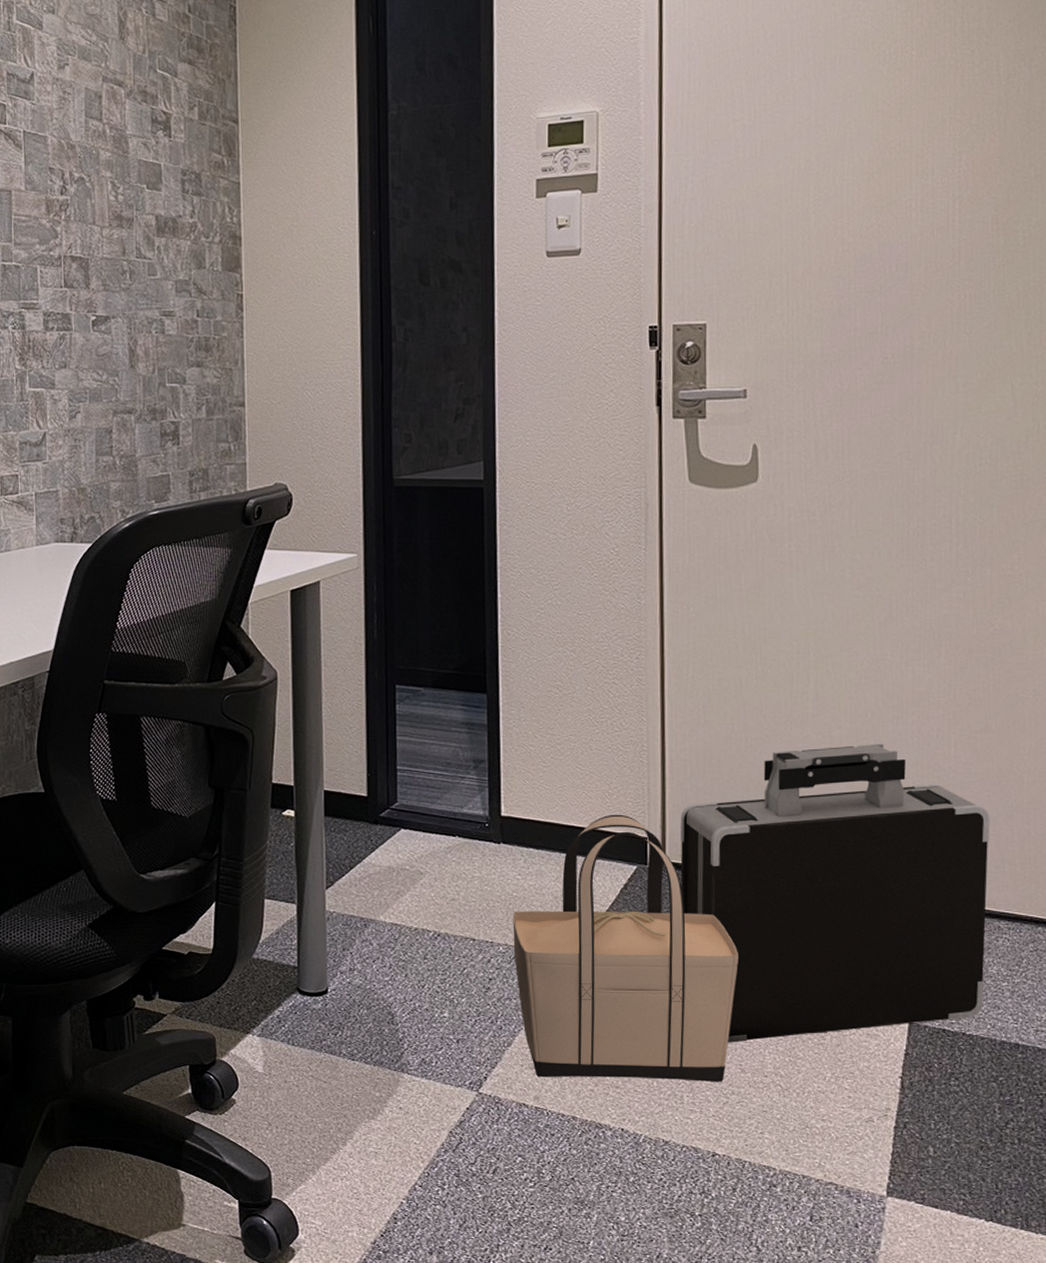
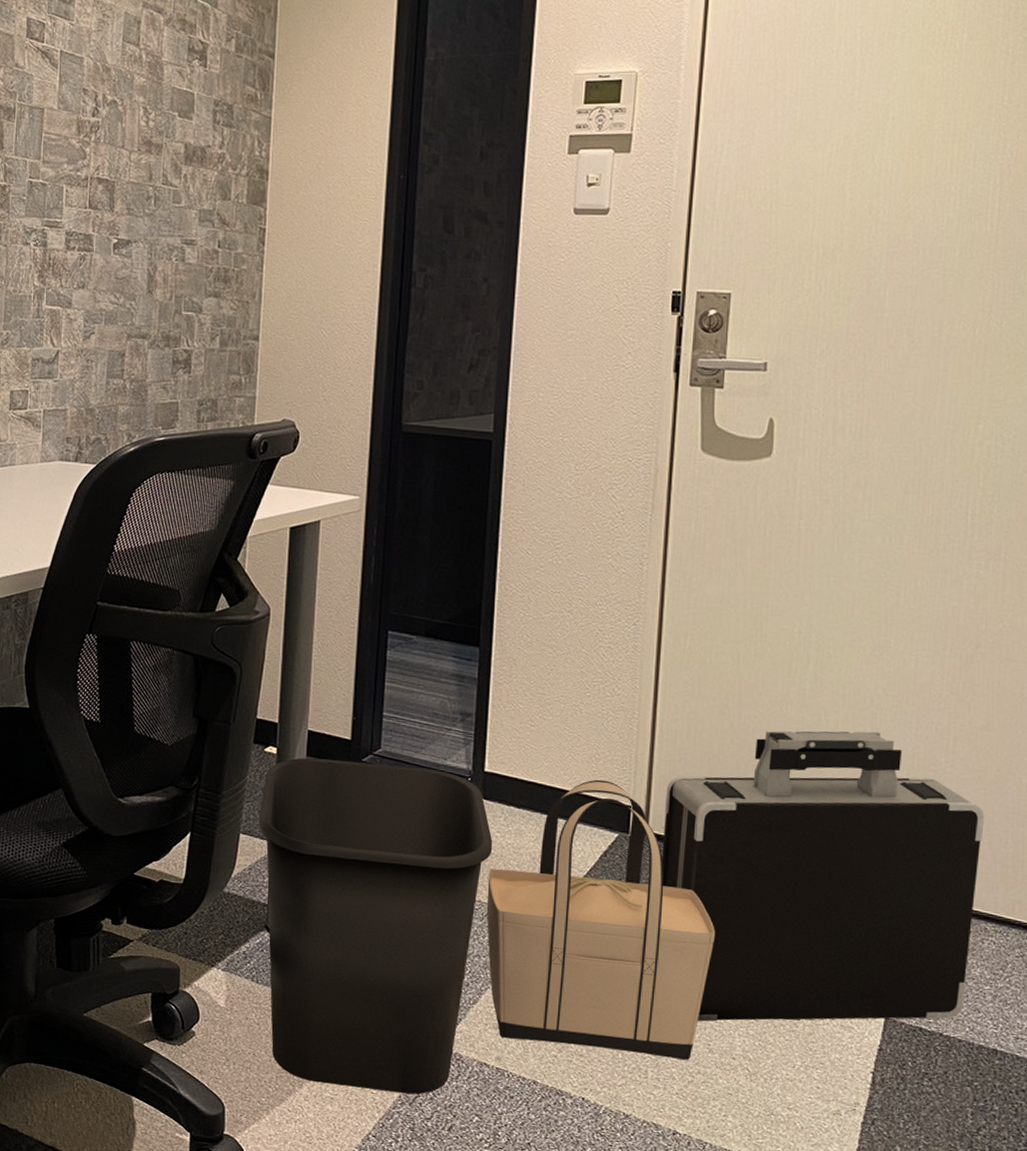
waste bin: none [282,817,515,1141] -> present [259,757,493,1094]

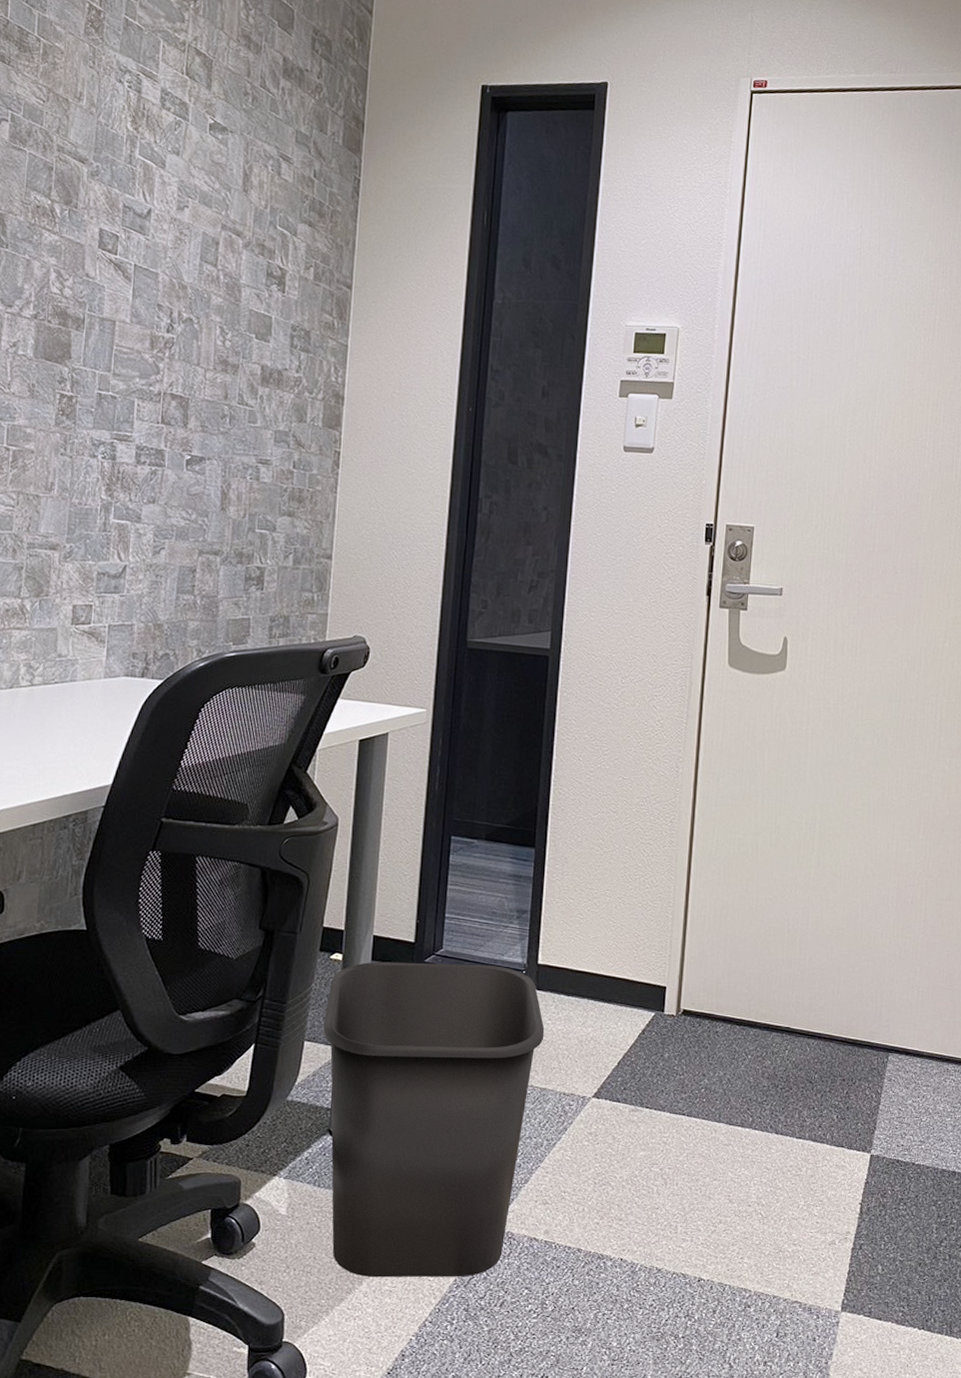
shopping bag: present [486,779,715,1060] -> none [537,964,735,1212]
briefcase: present [661,730,985,1022] -> none [691,907,948,1176]

